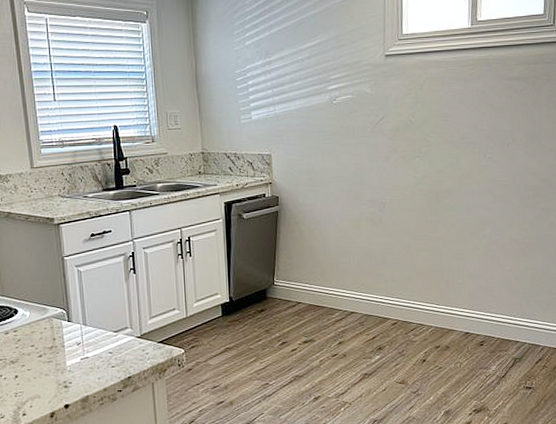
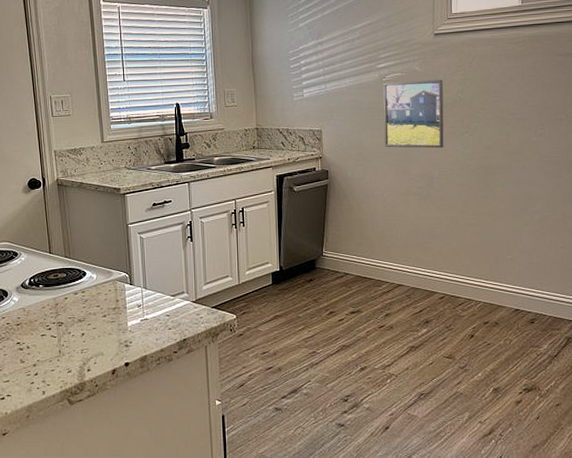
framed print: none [334,102,396,173] -> present [383,80,444,149]

